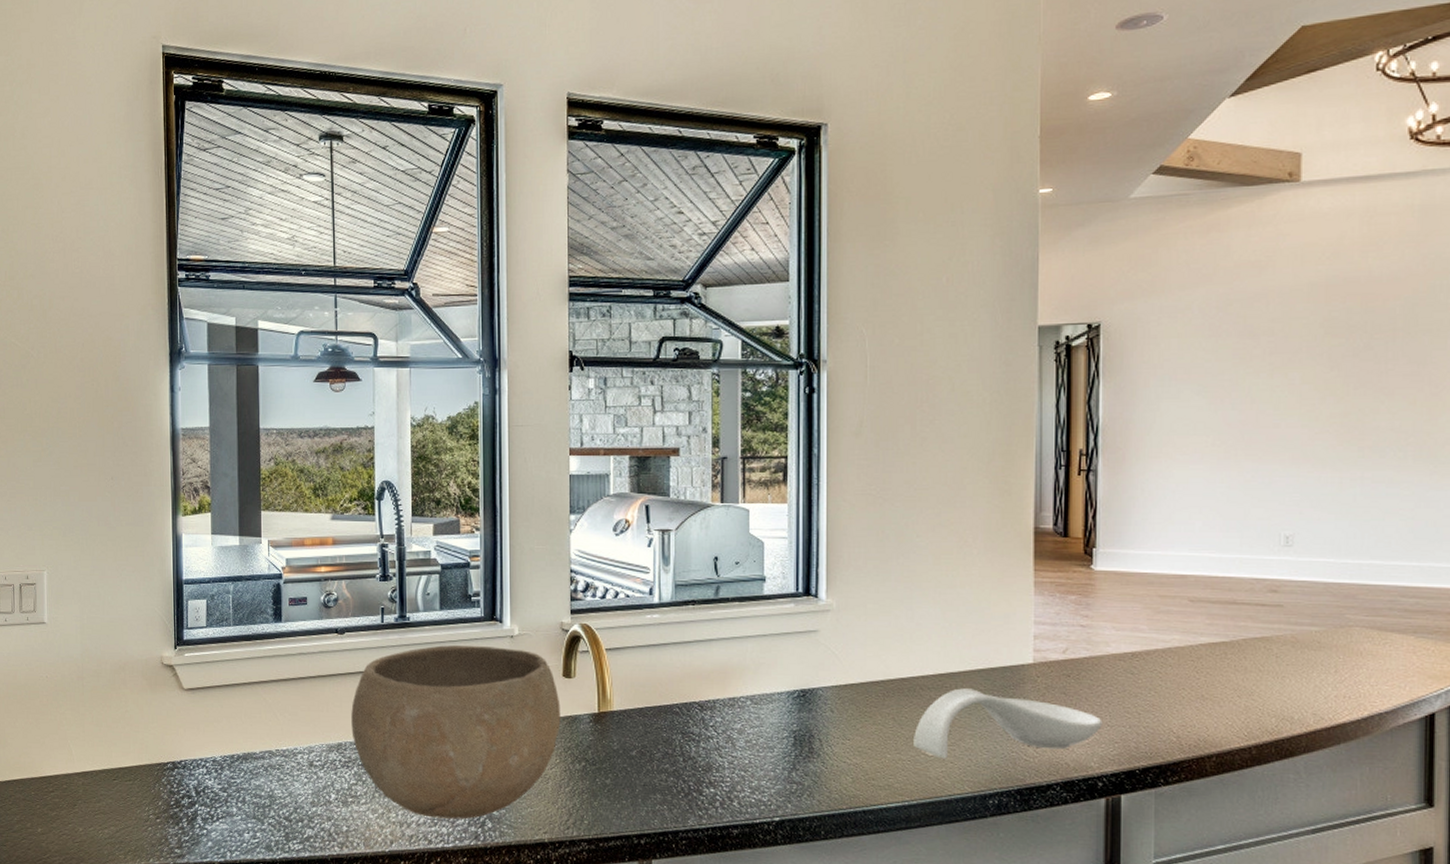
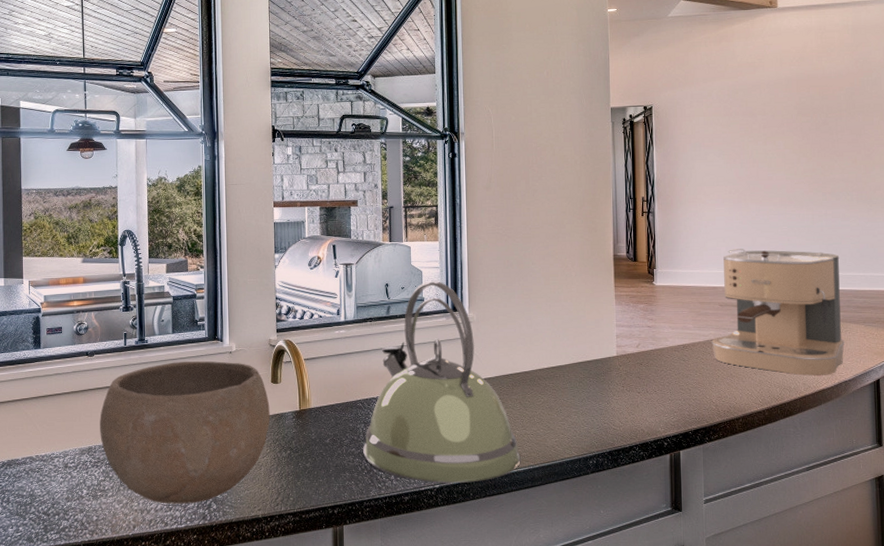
kettle: none [680,555,892,818] -> present [363,281,521,483]
spoon rest: present [914,688,1103,759] -> none [535,377,666,432]
coffee maker: none [1175,523,1382,704] -> present [711,249,845,376]

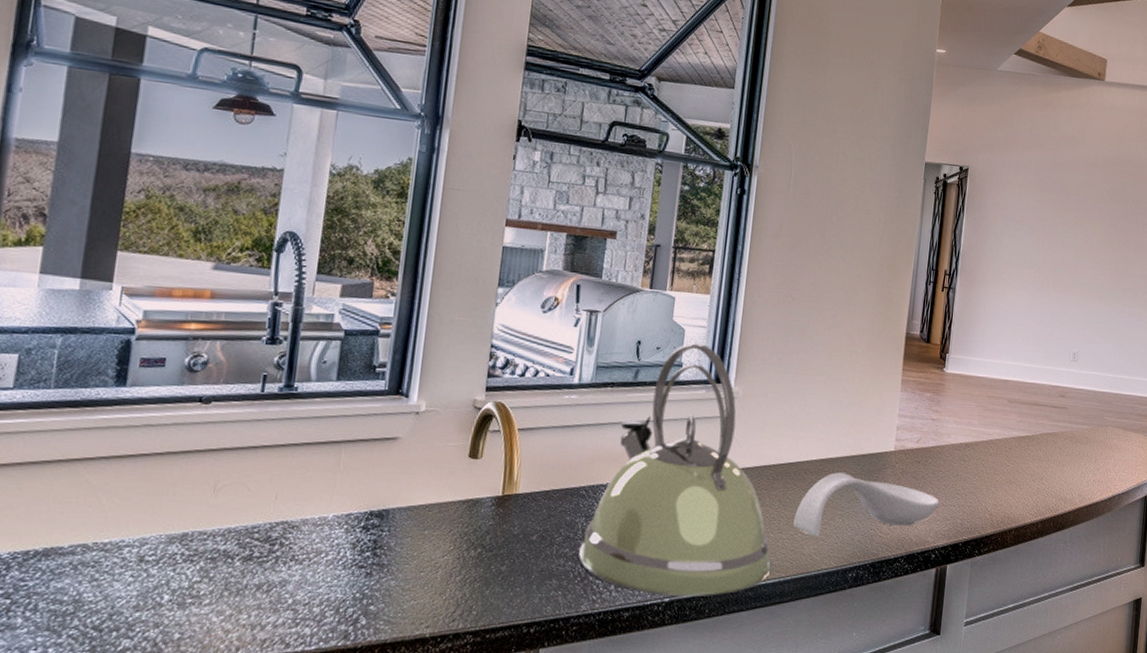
bowl: present [100,361,270,504] -> none [203,420,463,617]
spoon rest: none [535,377,666,432] -> present [793,472,940,537]
coffee maker: present [711,249,845,376] -> none [995,339,1130,487]

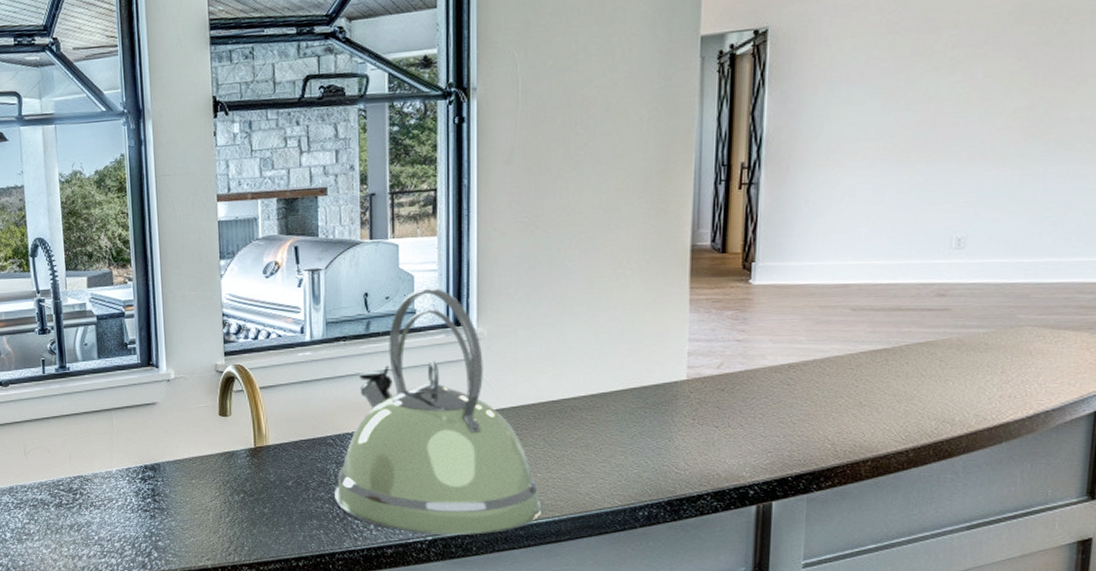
spoon rest: present [793,472,940,537] -> none [564,407,756,475]

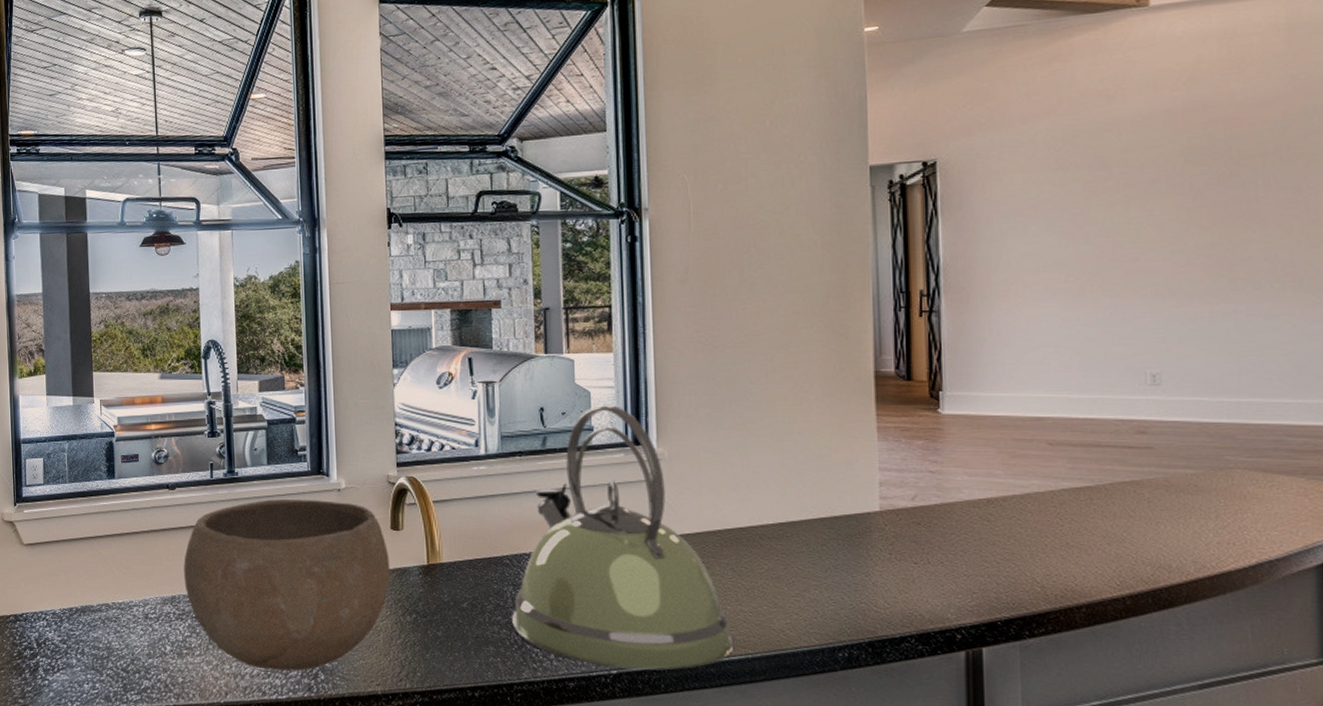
bowl: none [19,391,219,551] -> present [184,499,390,671]

